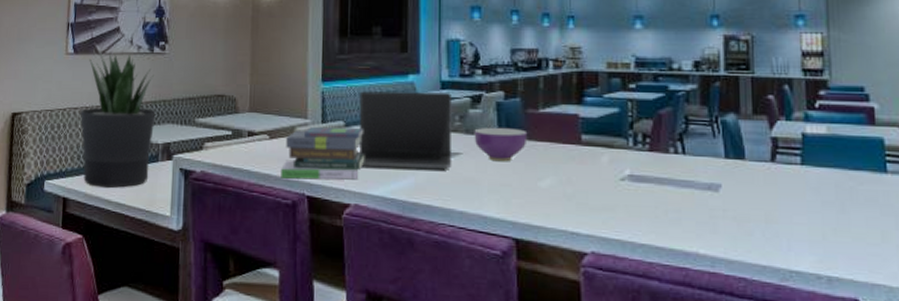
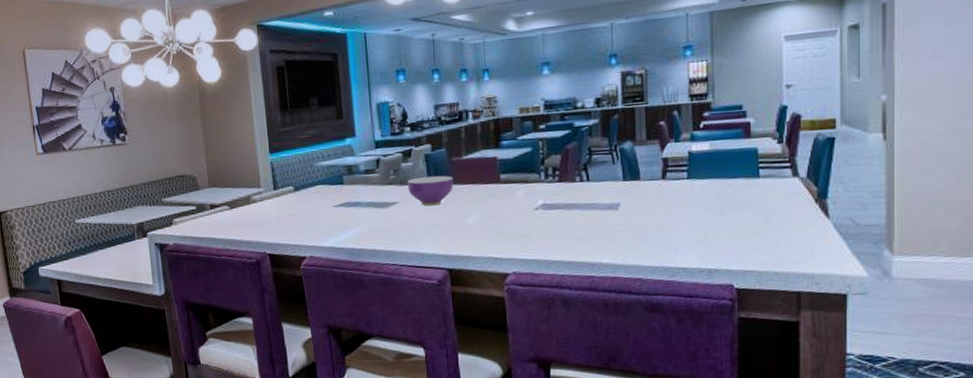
planter: present [80,47,156,188] -> none [58,144,129,267]
books: present [281,127,365,180] -> none [243,191,315,242]
laptop computer: present [358,91,451,170] -> none [304,151,390,224]

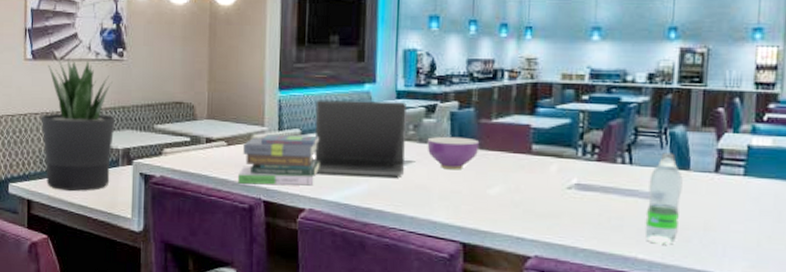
planter: none [58,144,129,267] -> present [40,53,115,191]
books: none [243,191,315,242] -> present [238,134,320,186]
laptop computer: none [304,151,390,224] -> present [313,100,407,178]
bottle: none [605,166,635,249] -> present [644,152,683,245]

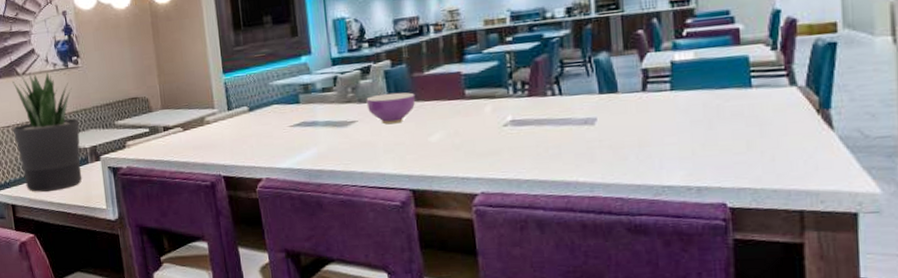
books: present [238,134,320,186] -> none [197,111,271,164]
laptop computer: present [313,100,407,178] -> none [258,68,348,145]
bottle: present [644,152,683,245] -> none [580,78,614,166]

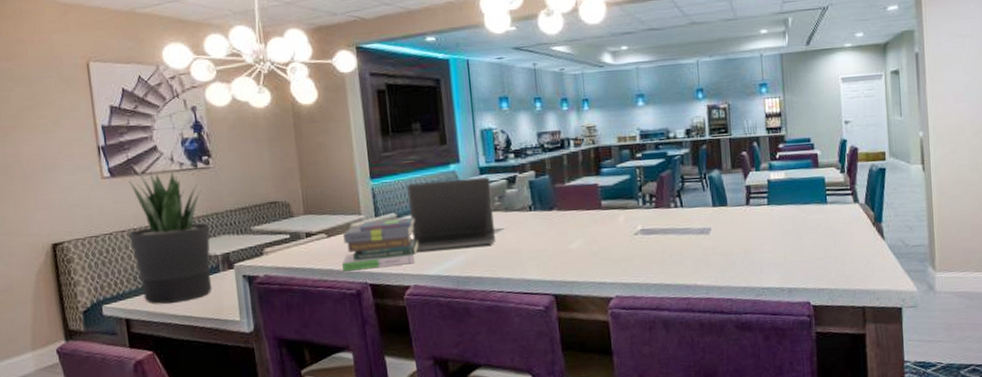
books: none [197,111,271,164] -> present [342,218,419,271]
laptop computer: none [258,68,348,145] -> present [407,177,495,252]
bowl: present [366,92,416,125] -> none [512,202,558,232]

